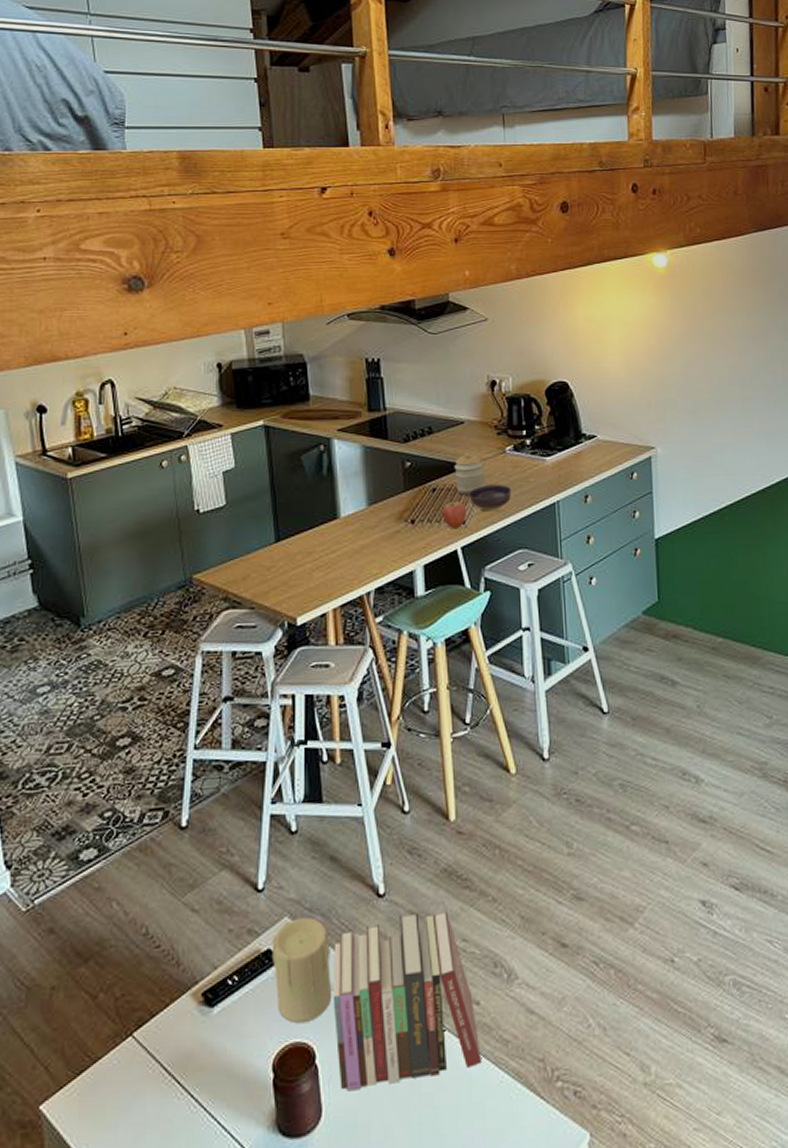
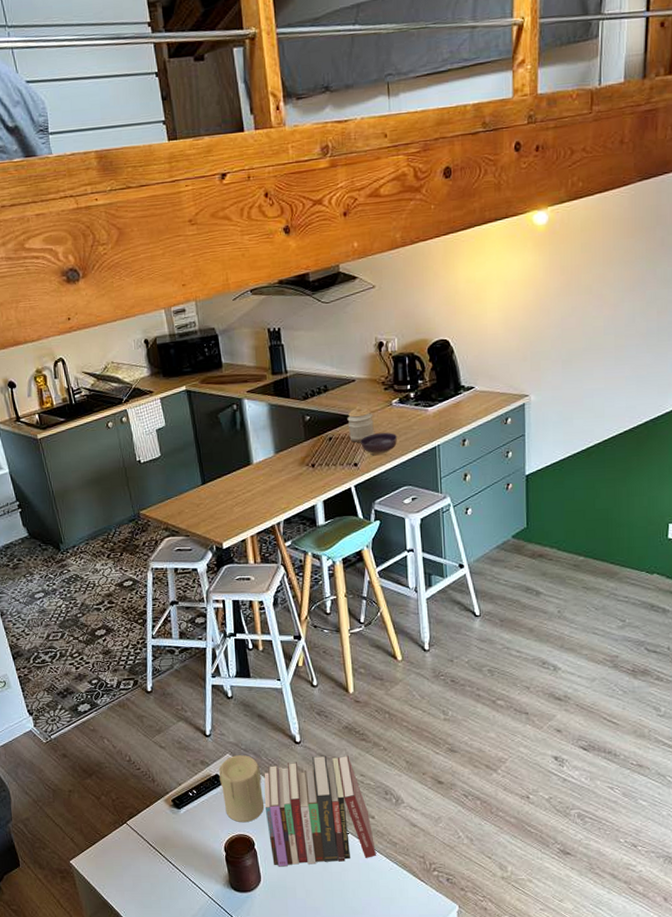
fruit: present [442,497,467,528] -> none [338,444,359,470]

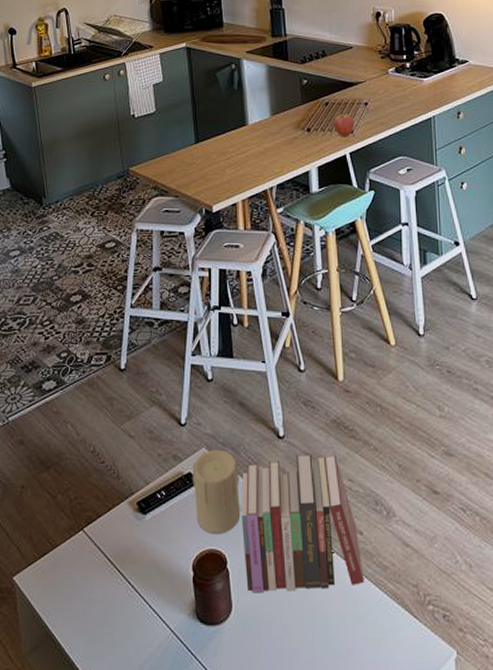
fruit: none [338,444,359,470] -> present [333,110,355,136]
jar: present [347,406,375,442] -> none [344,73,371,109]
bowl: present [359,433,398,456] -> none [355,101,394,124]

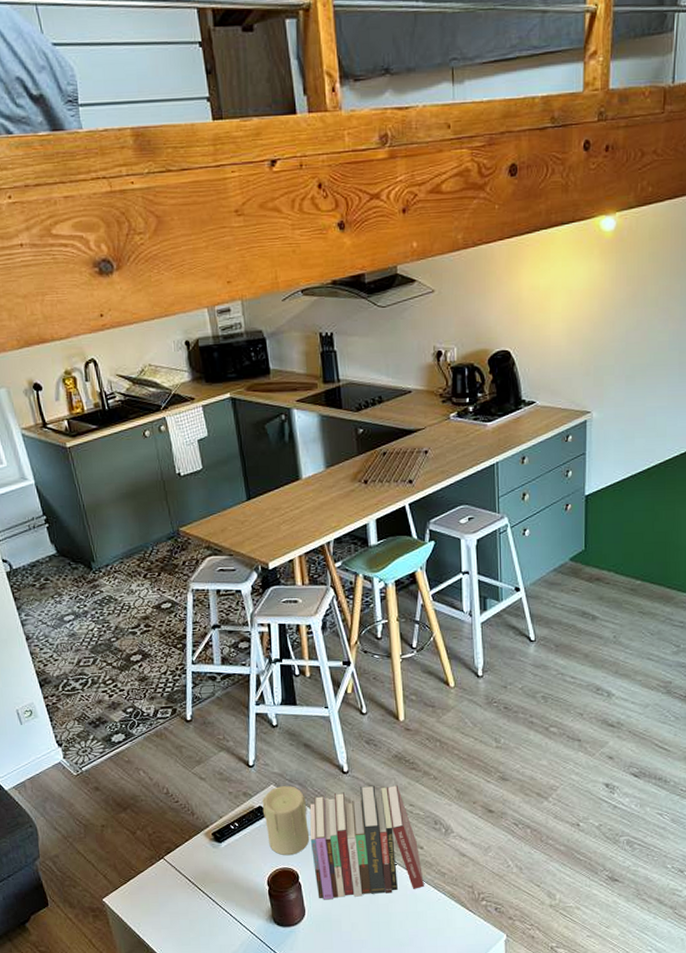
fruit: present [333,110,355,136] -> none [392,459,414,487]

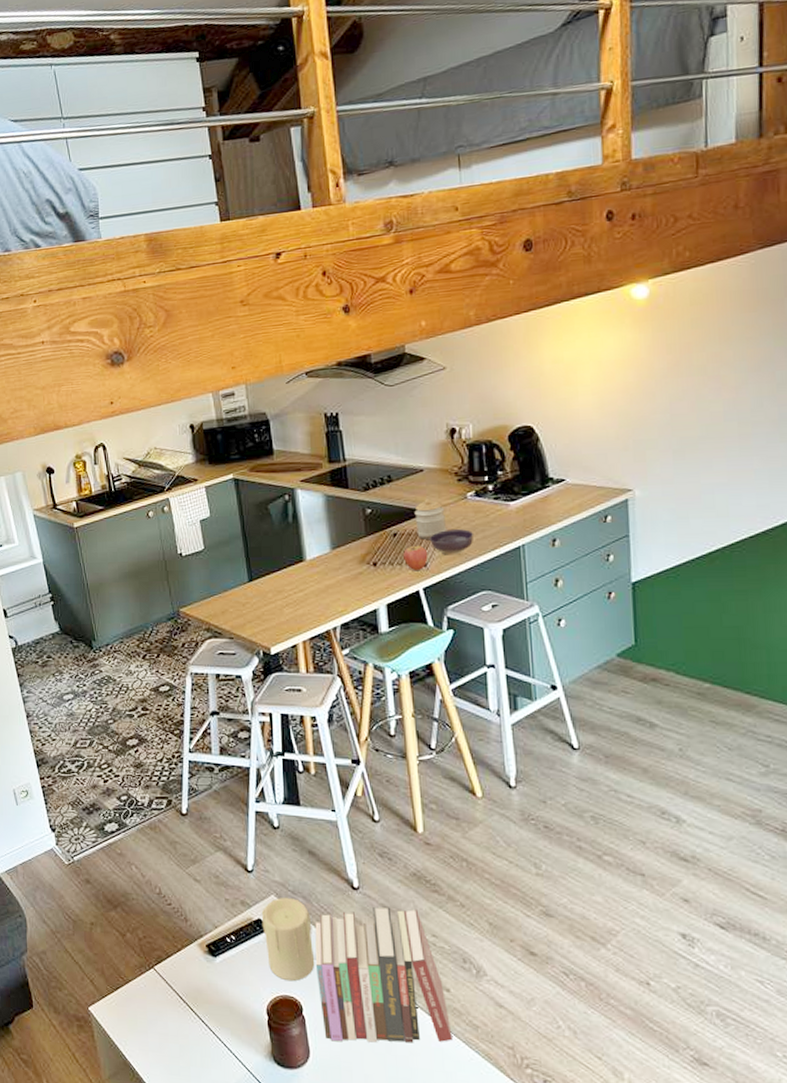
fruit: none [392,459,414,487] -> present [403,541,428,570]
jar: none [402,419,432,458] -> present [414,499,447,539]
bowl: none [415,448,455,473] -> present [429,529,474,555]

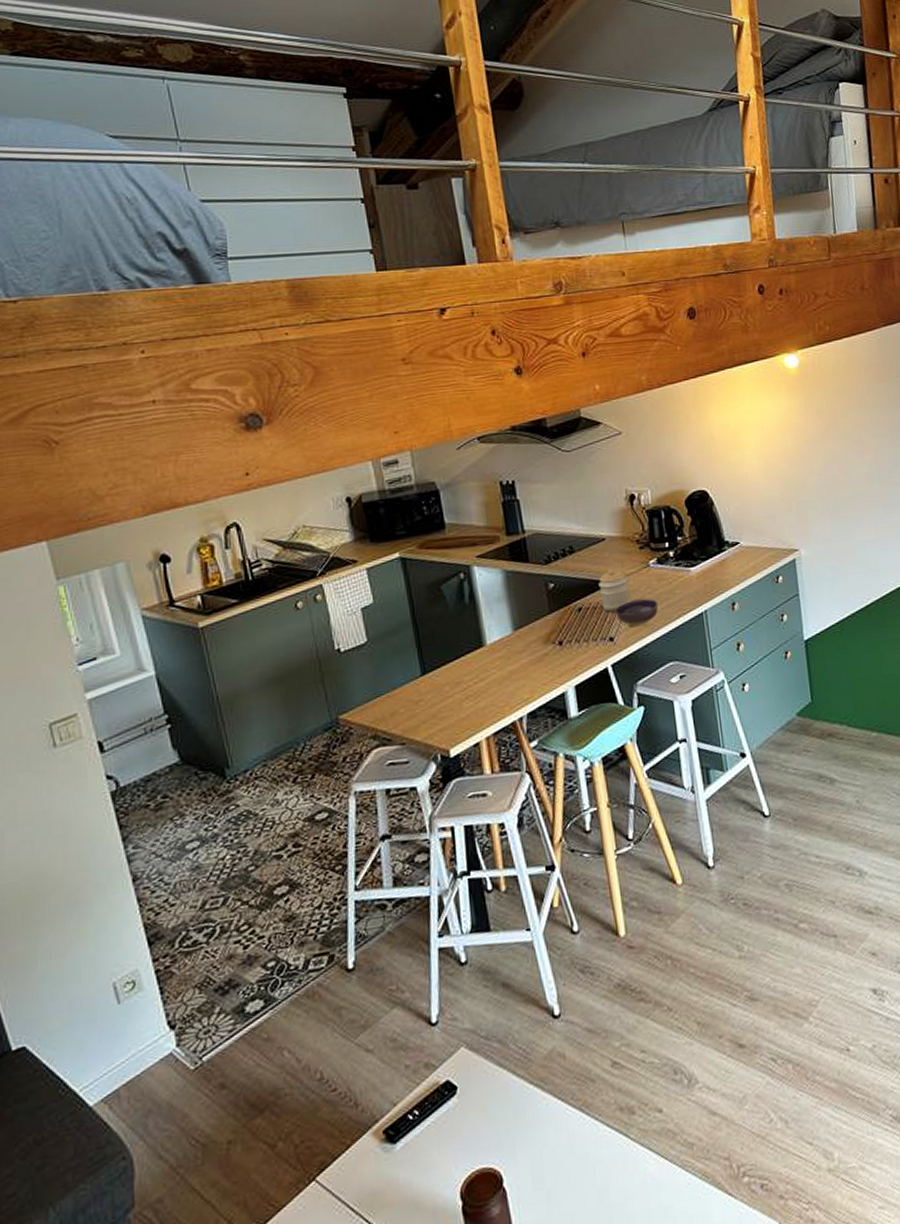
candle: present [261,897,315,982] -> none [449,1044,515,1150]
books: present [315,907,452,1043] -> none [513,1024,668,1210]
fruit: present [403,541,428,570] -> none [589,614,615,646]

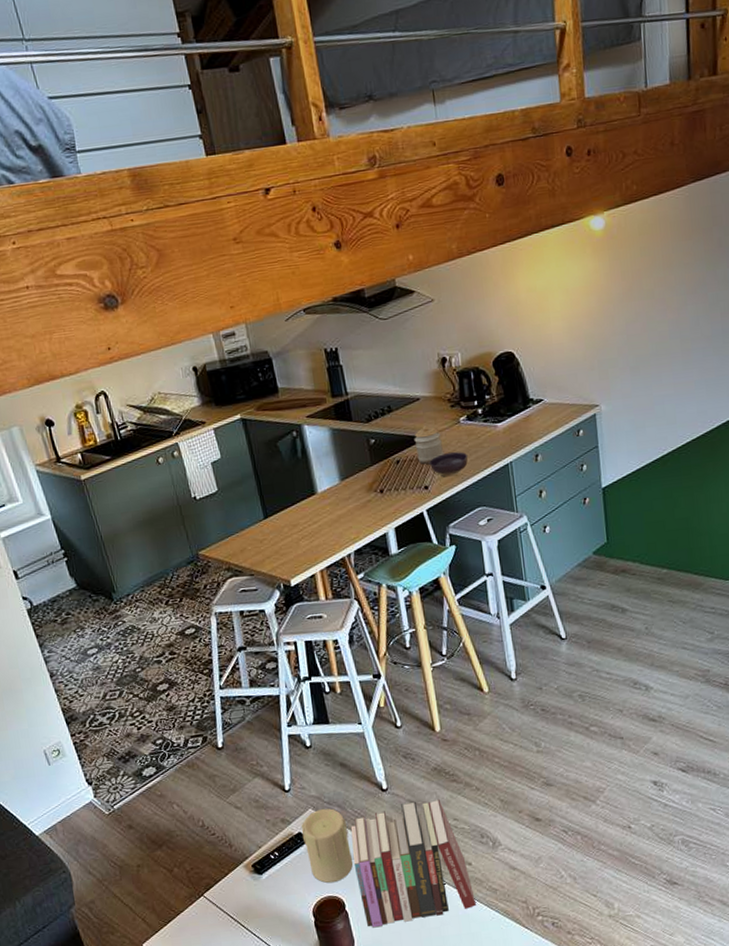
candle: none [449,1044,515,1150] -> present [301,808,354,883]
books: none [513,1024,668,1210] -> present [350,798,476,928]

